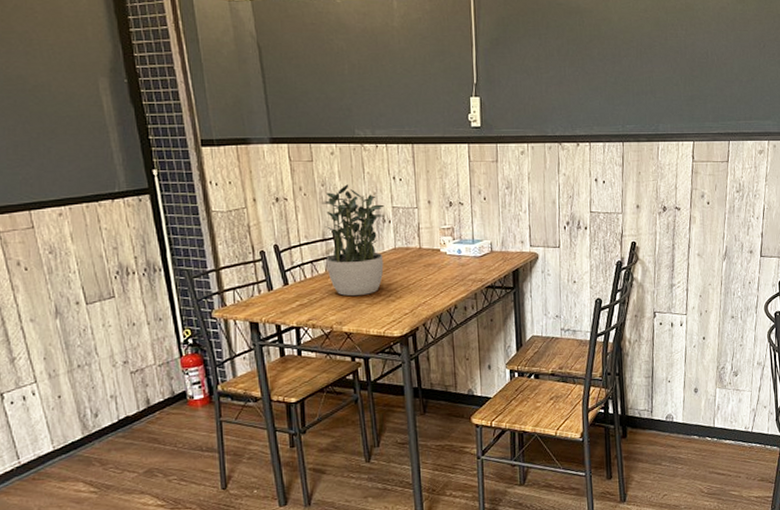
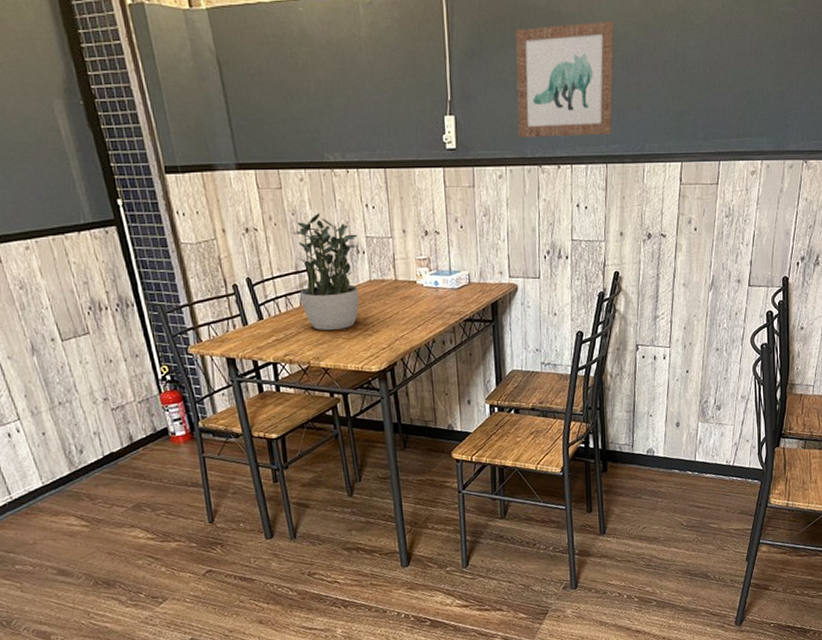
wall art: none [537,16,629,117] -> present [515,21,614,137]

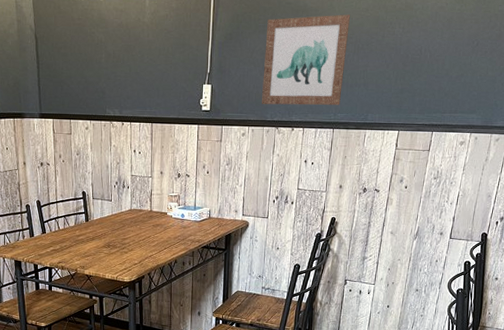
potted plant: present [293,213,360,330] -> none [76,154,125,246]

